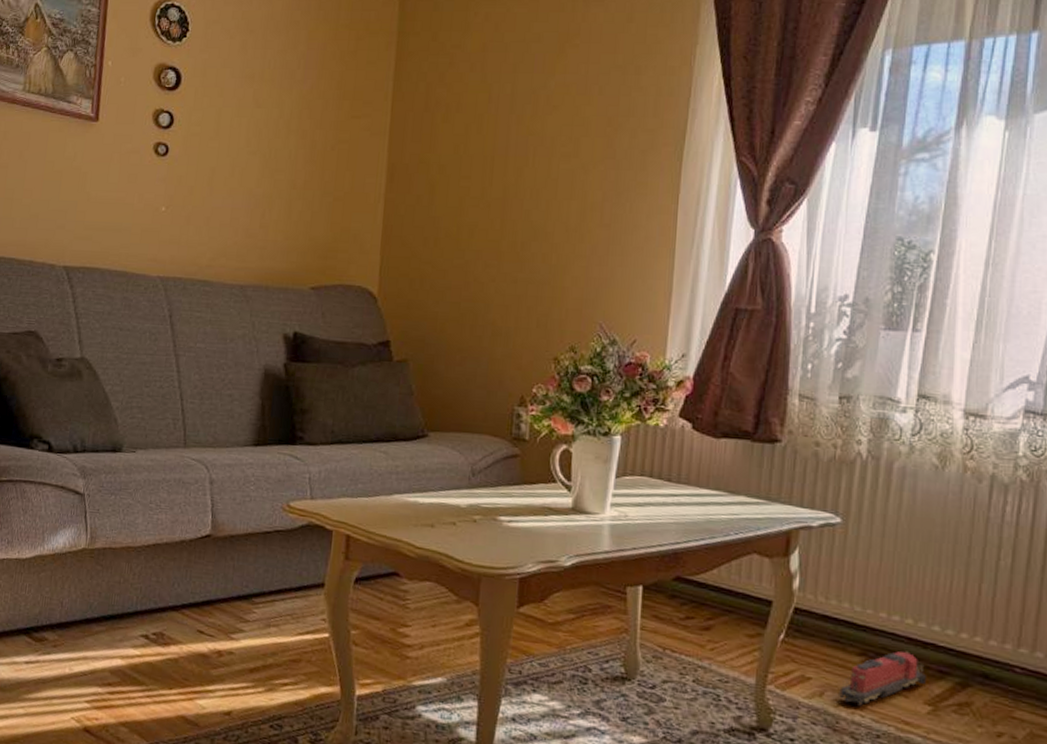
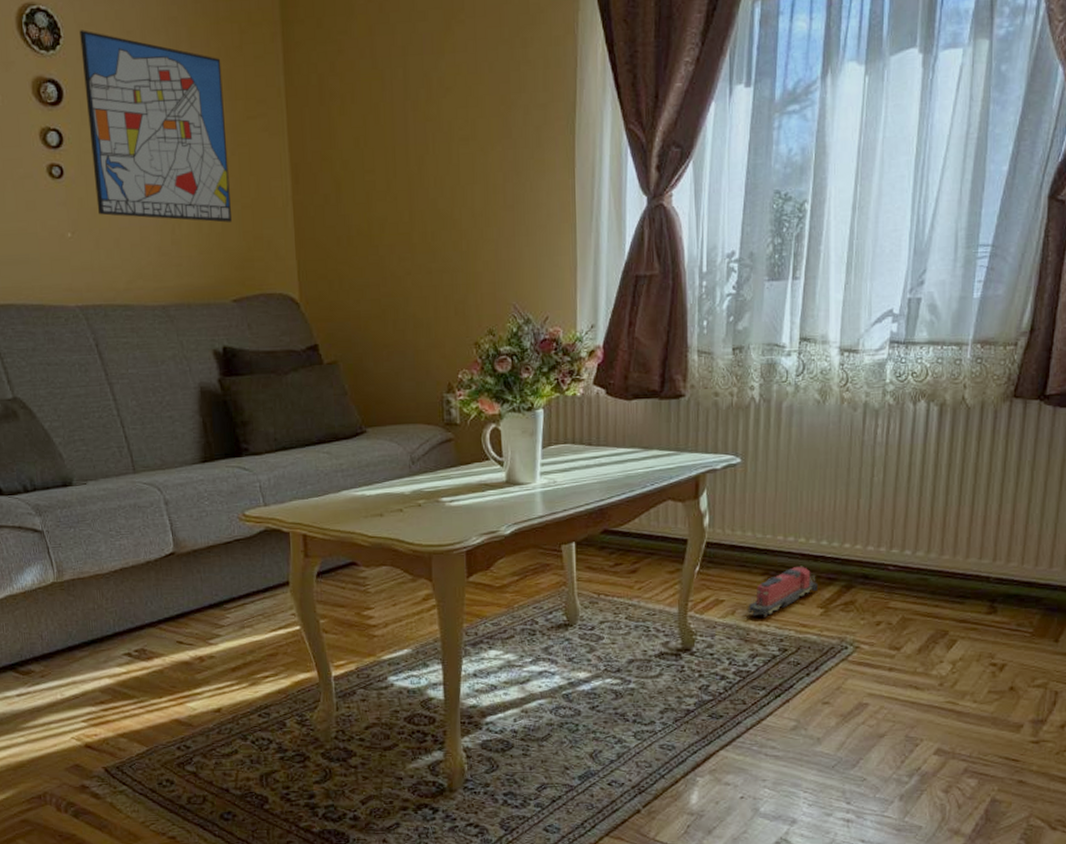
wall art: none [194,26,335,212] -> present [80,30,232,223]

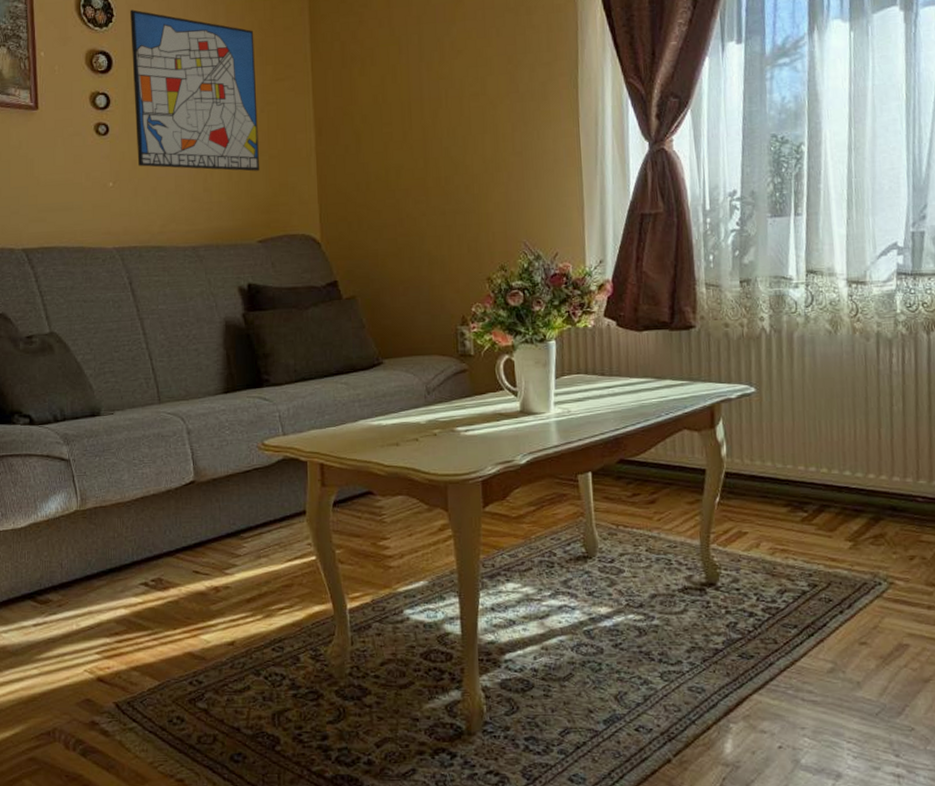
toy train: present [748,565,818,617] -> none [772,497,845,551]

